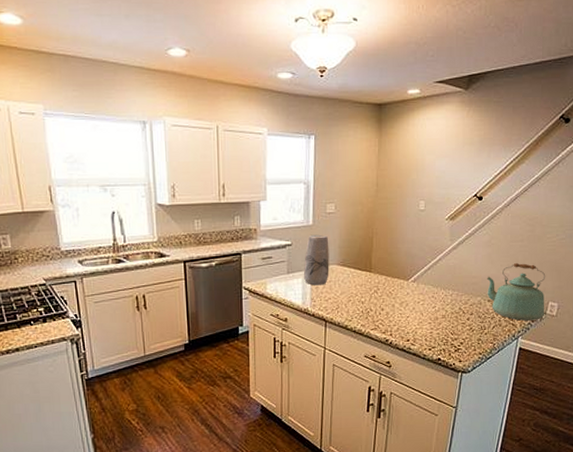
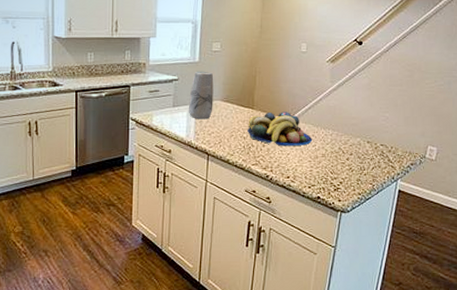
fruit bowl: none [365,273,433,309] -> present [247,112,313,146]
kettle: present [486,262,546,321] -> none [366,106,425,163]

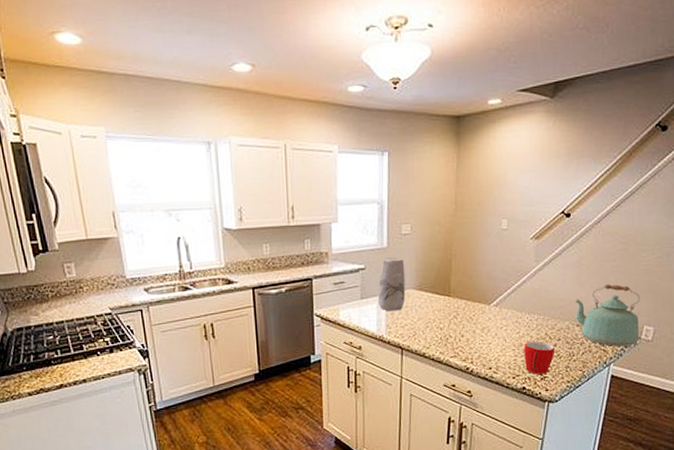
fruit bowl: present [247,112,313,146] -> none [444,297,516,335]
mug: none [319,154,348,185] -> present [524,341,555,374]
kettle: none [366,106,425,163] -> present [575,283,641,346]

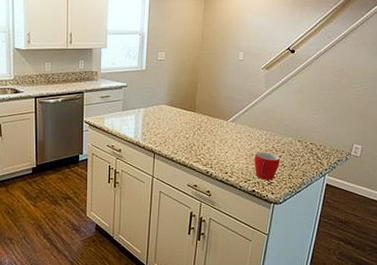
vase: present [377,257,406,311] -> none [136,78,159,122]
kettle: present [575,283,641,346] -> none [297,108,351,160]

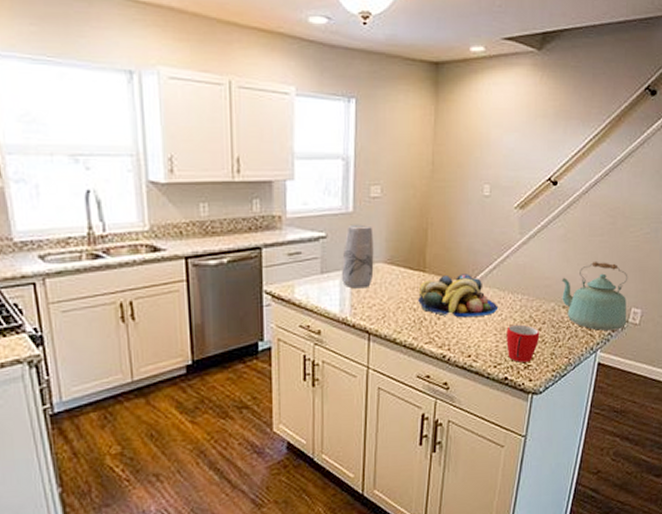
vase: none [136,78,159,122] -> present [341,224,374,289]
fruit bowl: none [190,114,249,145] -> present [418,274,499,318]
kettle: none [297,108,351,160] -> present [561,261,628,331]

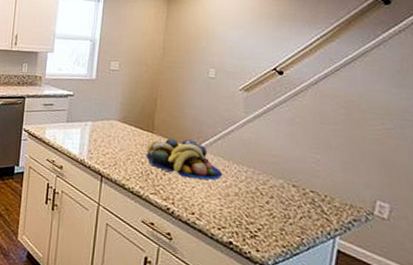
vase: present [341,224,374,289] -> none [82,88,111,139]
mug: present [506,324,540,363] -> none [231,192,268,232]
kettle: present [561,261,628,331] -> none [290,147,372,221]

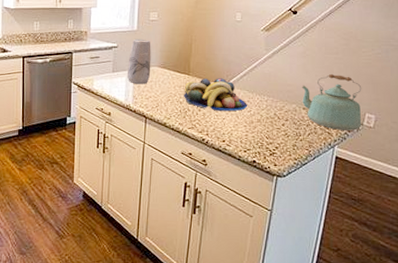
vase: none [82,88,111,139] -> present [126,39,151,85]
kettle: none [290,147,372,221] -> present [301,73,362,131]

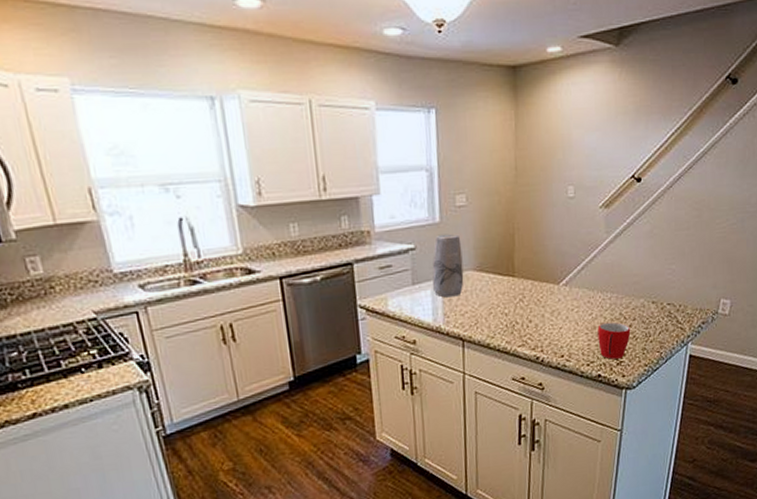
fruit bowl: present [184,78,248,111] -> none [509,276,589,320]
mug: none [255,119,283,150] -> present [597,322,631,360]
kettle: present [301,73,362,131] -> none [649,254,717,323]

